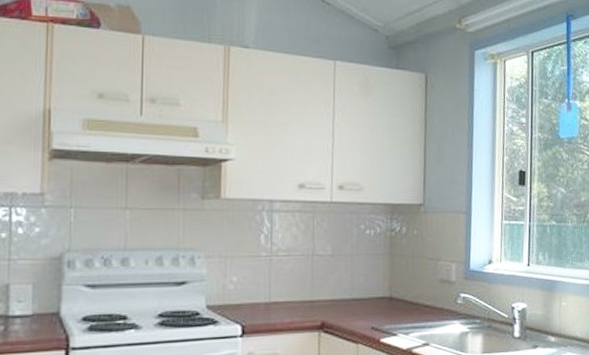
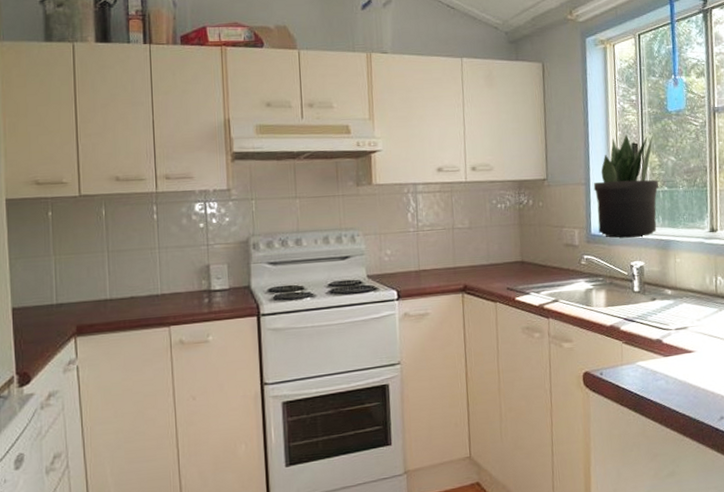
planter: none [475,160,547,276] -> present [593,134,659,238]

